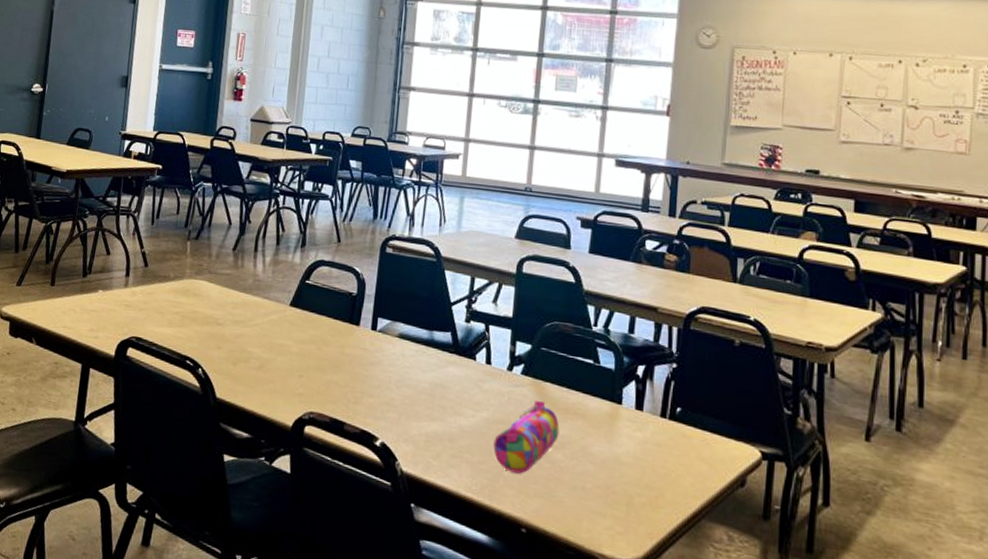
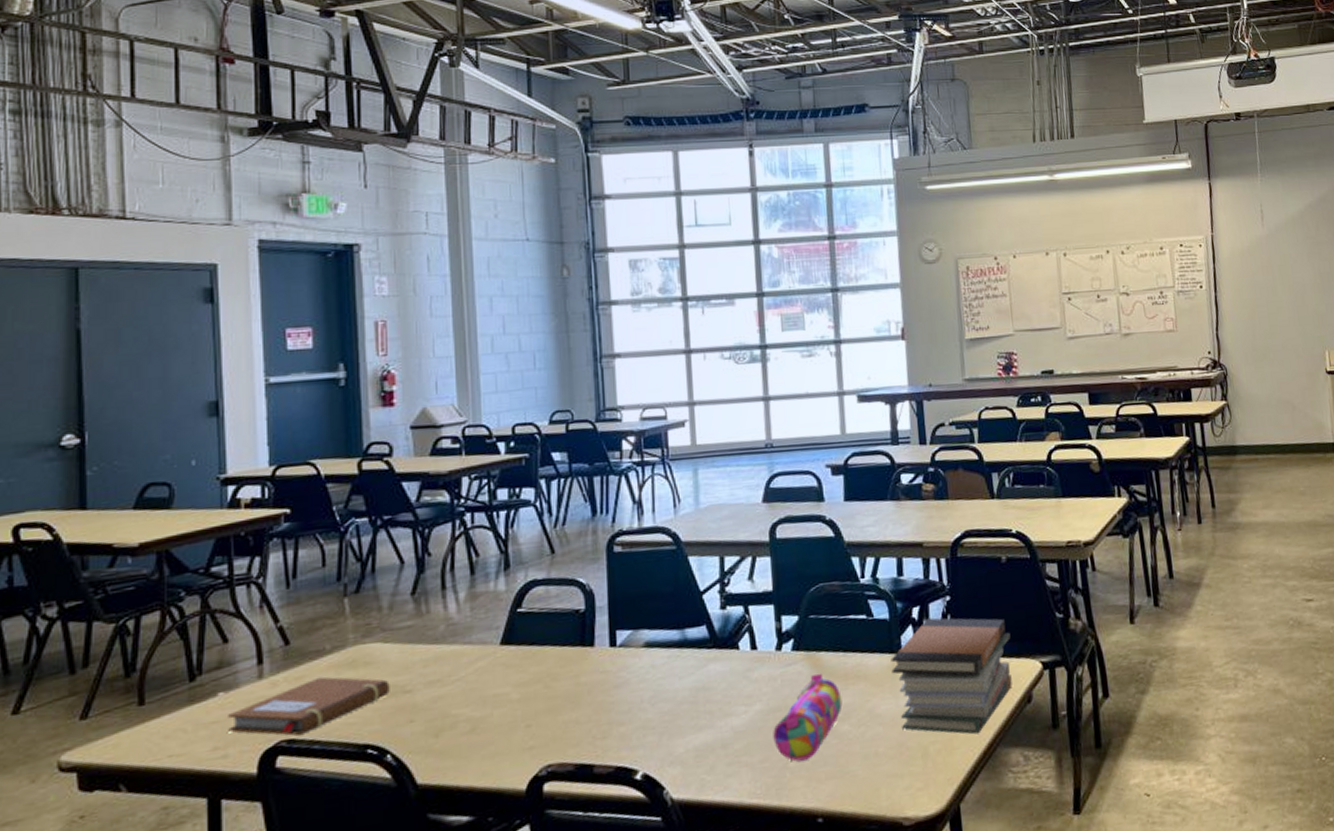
notebook: none [101,296,209,336] -> present [228,676,390,736]
book stack: none [609,379,733,501] -> present [891,617,1012,735]

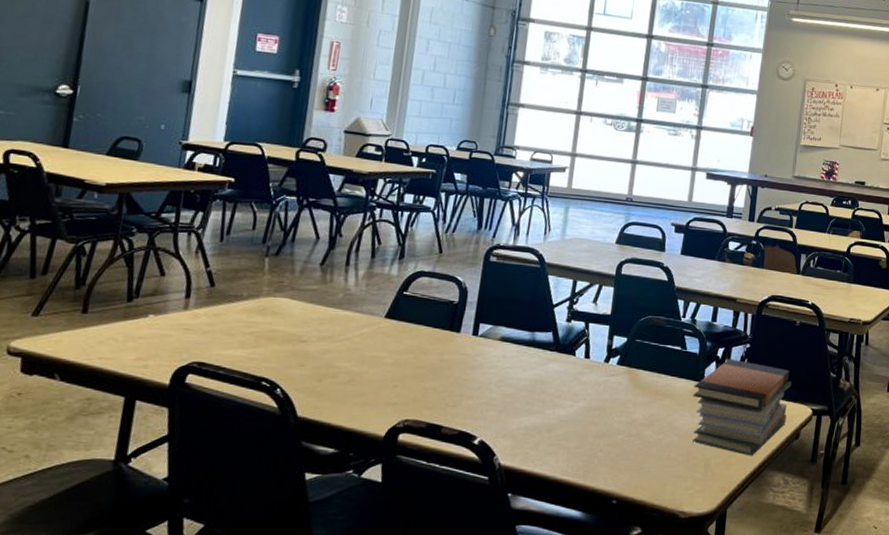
notebook: present [228,676,390,736] -> none [152,317,290,360]
pencil case: present [773,673,843,762] -> none [589,386,650,452]

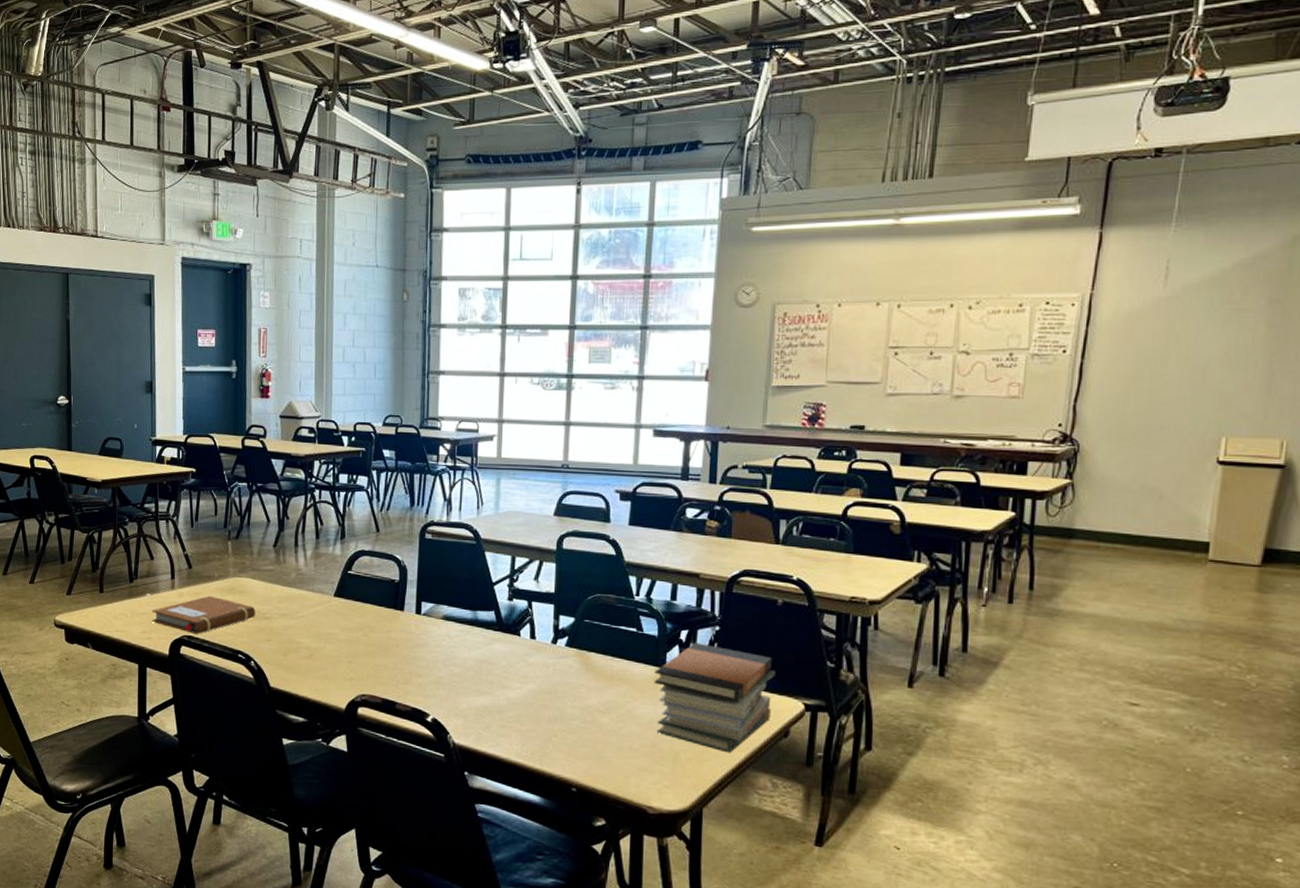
notebook: none [152,317,290,360] -> present [152,595,256,634]

